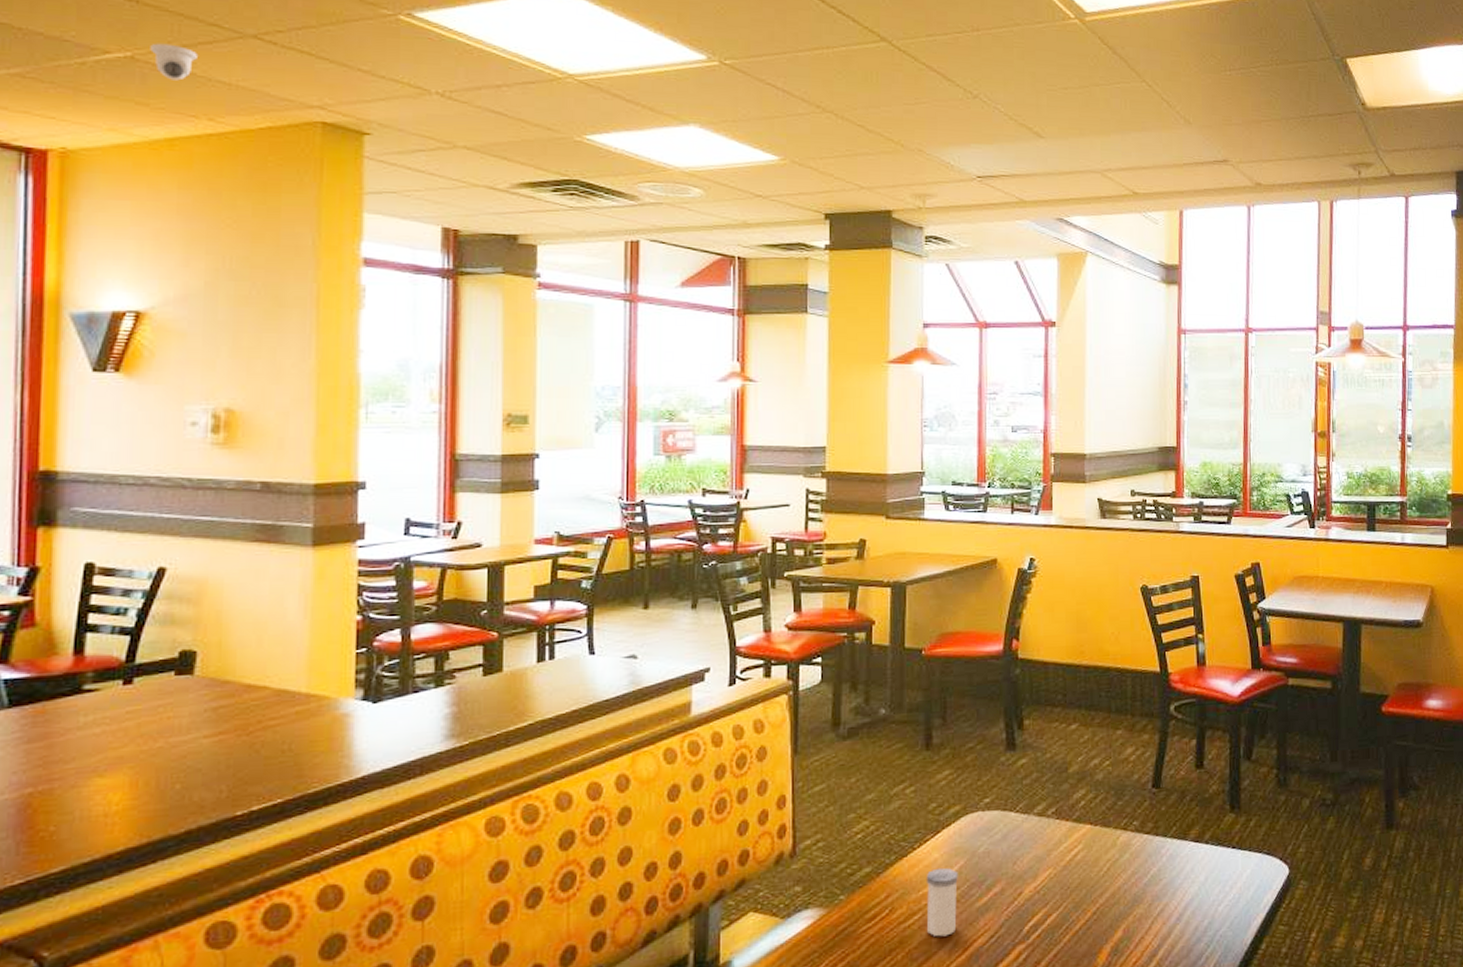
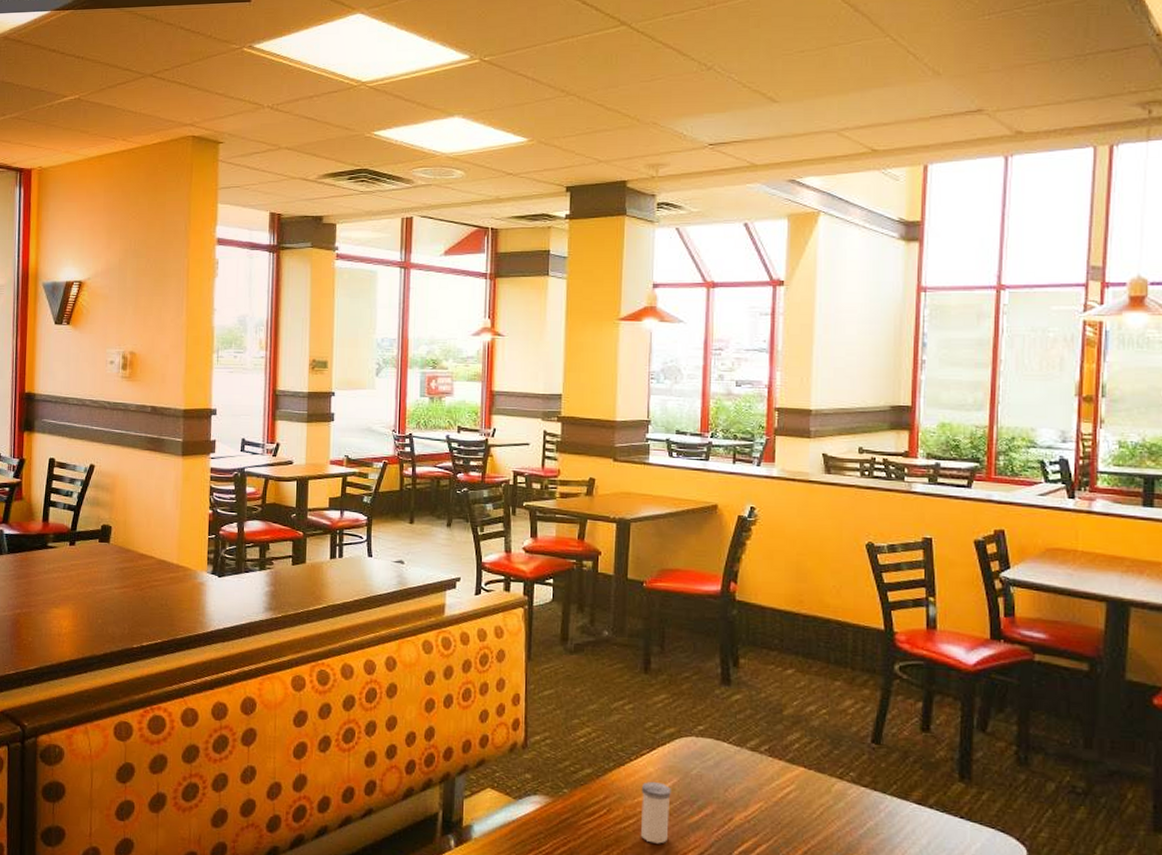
security camera: present [150,43,197,81] -> none [89,86,117,113]

